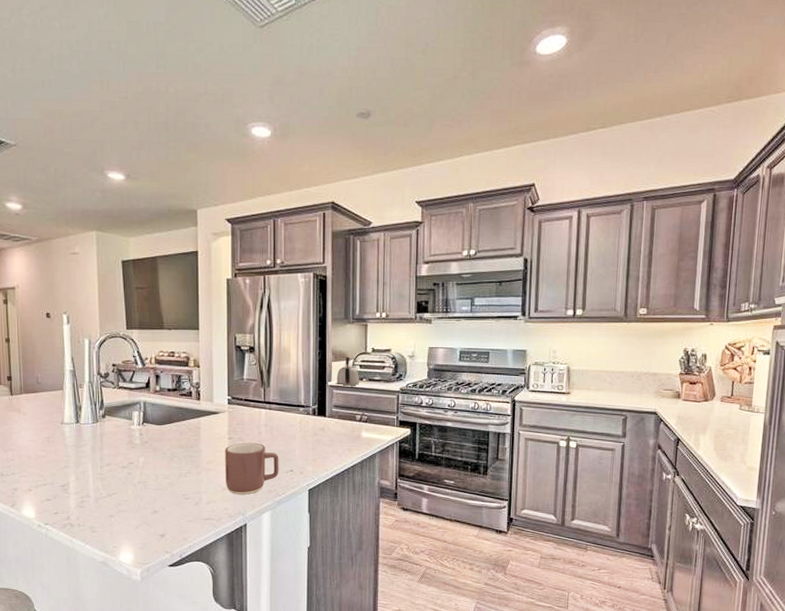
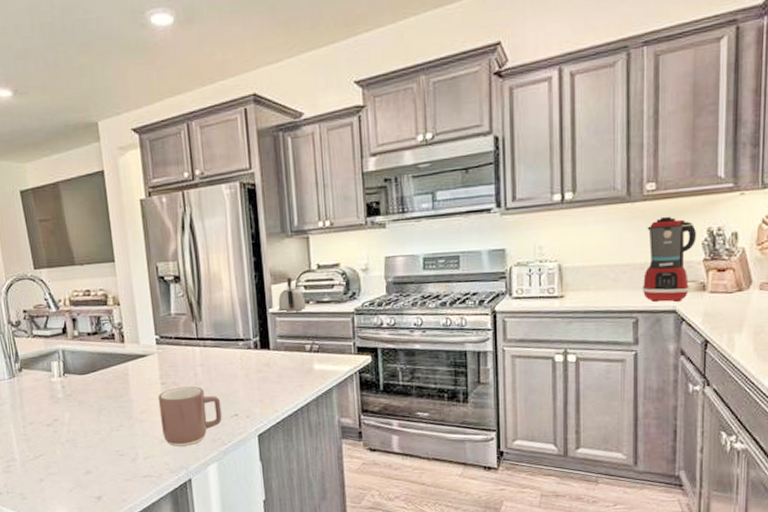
blender: none [631,336,676,406] -> present [642,216,697,303]

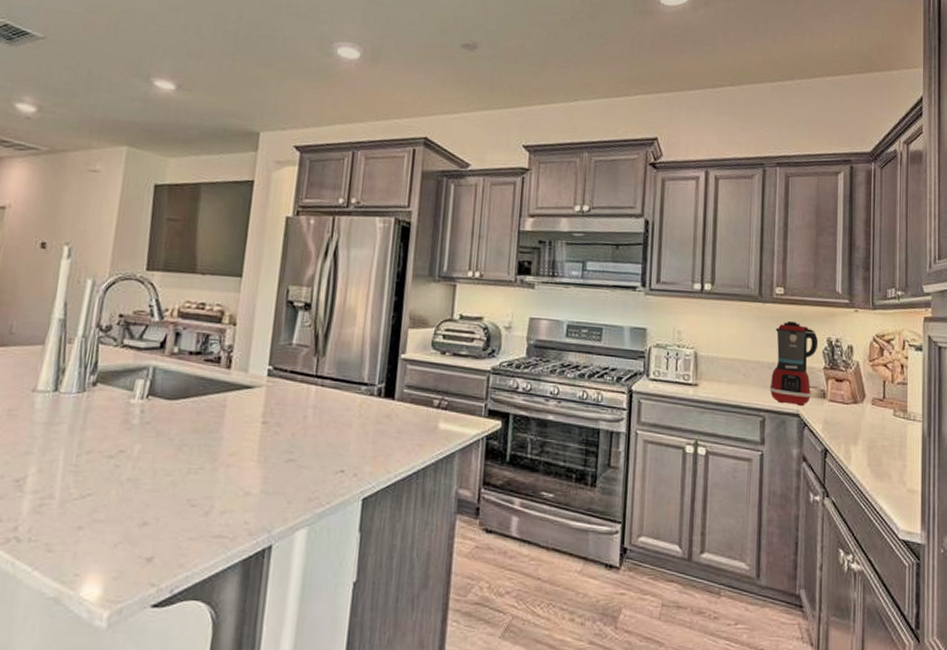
mug: present [158,386,222,447] -> none [249,429,328,503]
kettle: present [278,277,306,312] -> none [411,323,442,361]

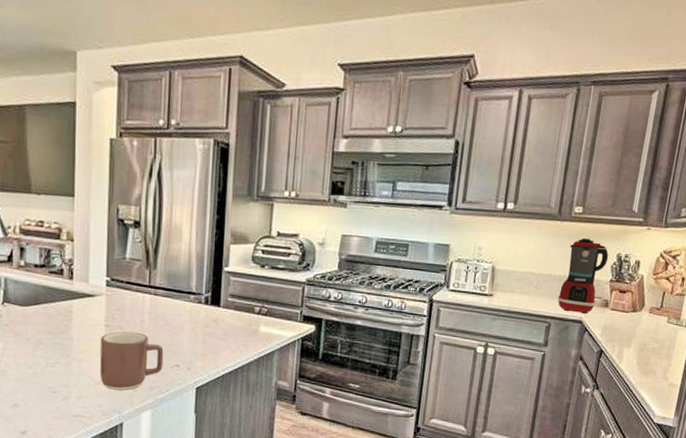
mug: none [249,429,328,503] -> present [99,331,164,390]

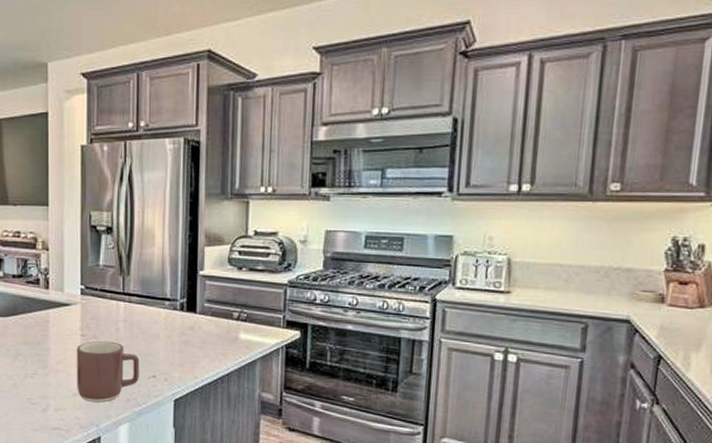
blender: present [557,237,609,315] -> none [595,219,661,312]

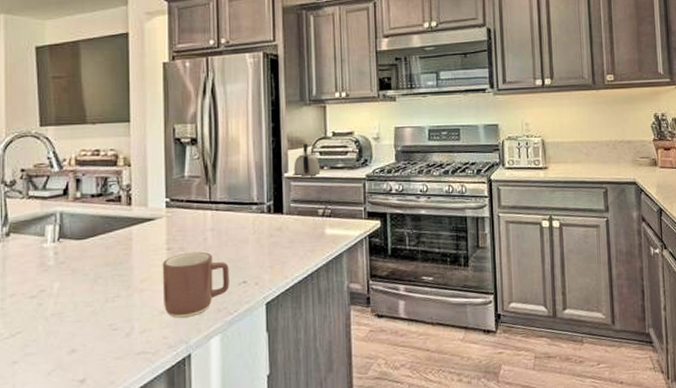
kettle: none [209,240,239,277] -> present [293,143,321,177]

